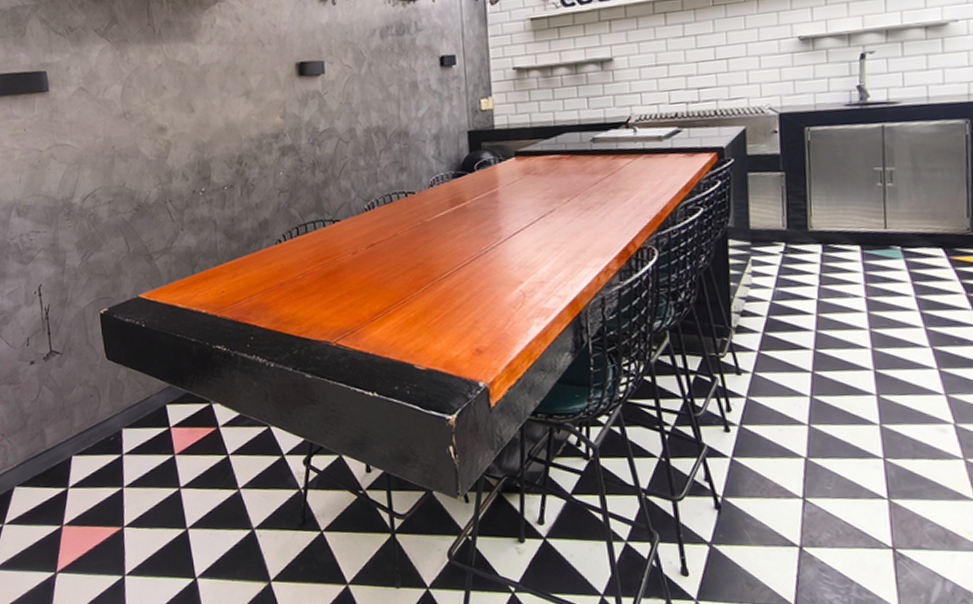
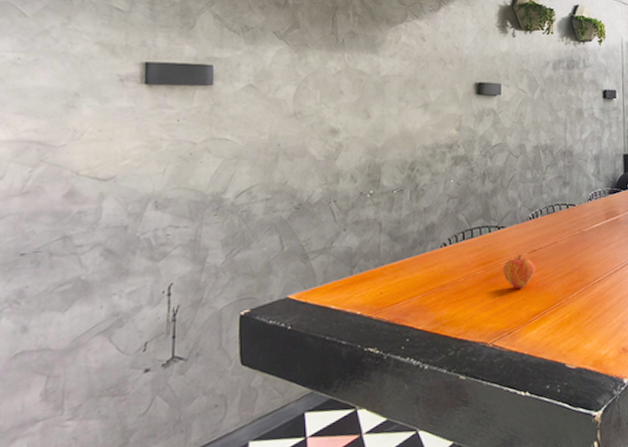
fruit: none [340,249,376,285] -> present [503,254,536,288]

